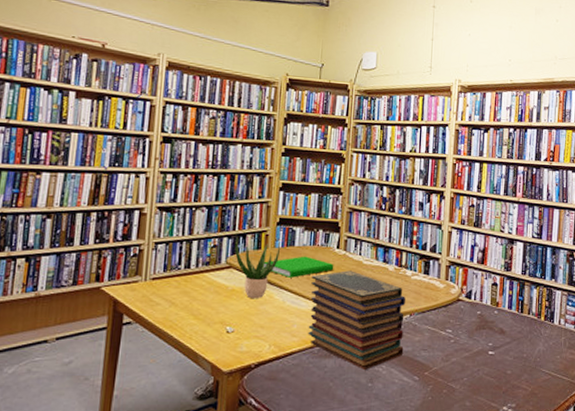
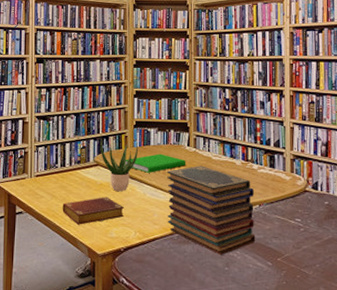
book: none [182,304,258,338] -> present [62,196,124,225]

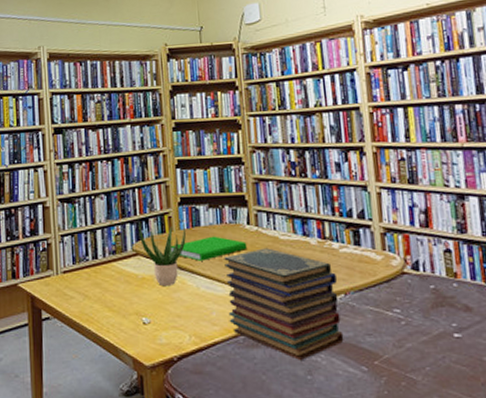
book: present [62,196,124,225] -> none [97,293,174,330]

